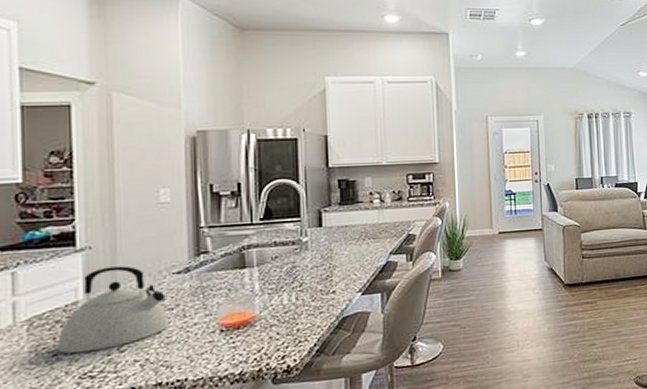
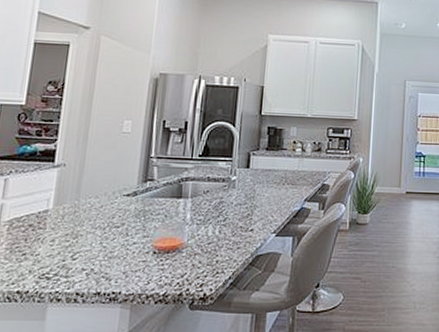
kettle: present [56,266,169,354] -> none [25,183,115,256]

